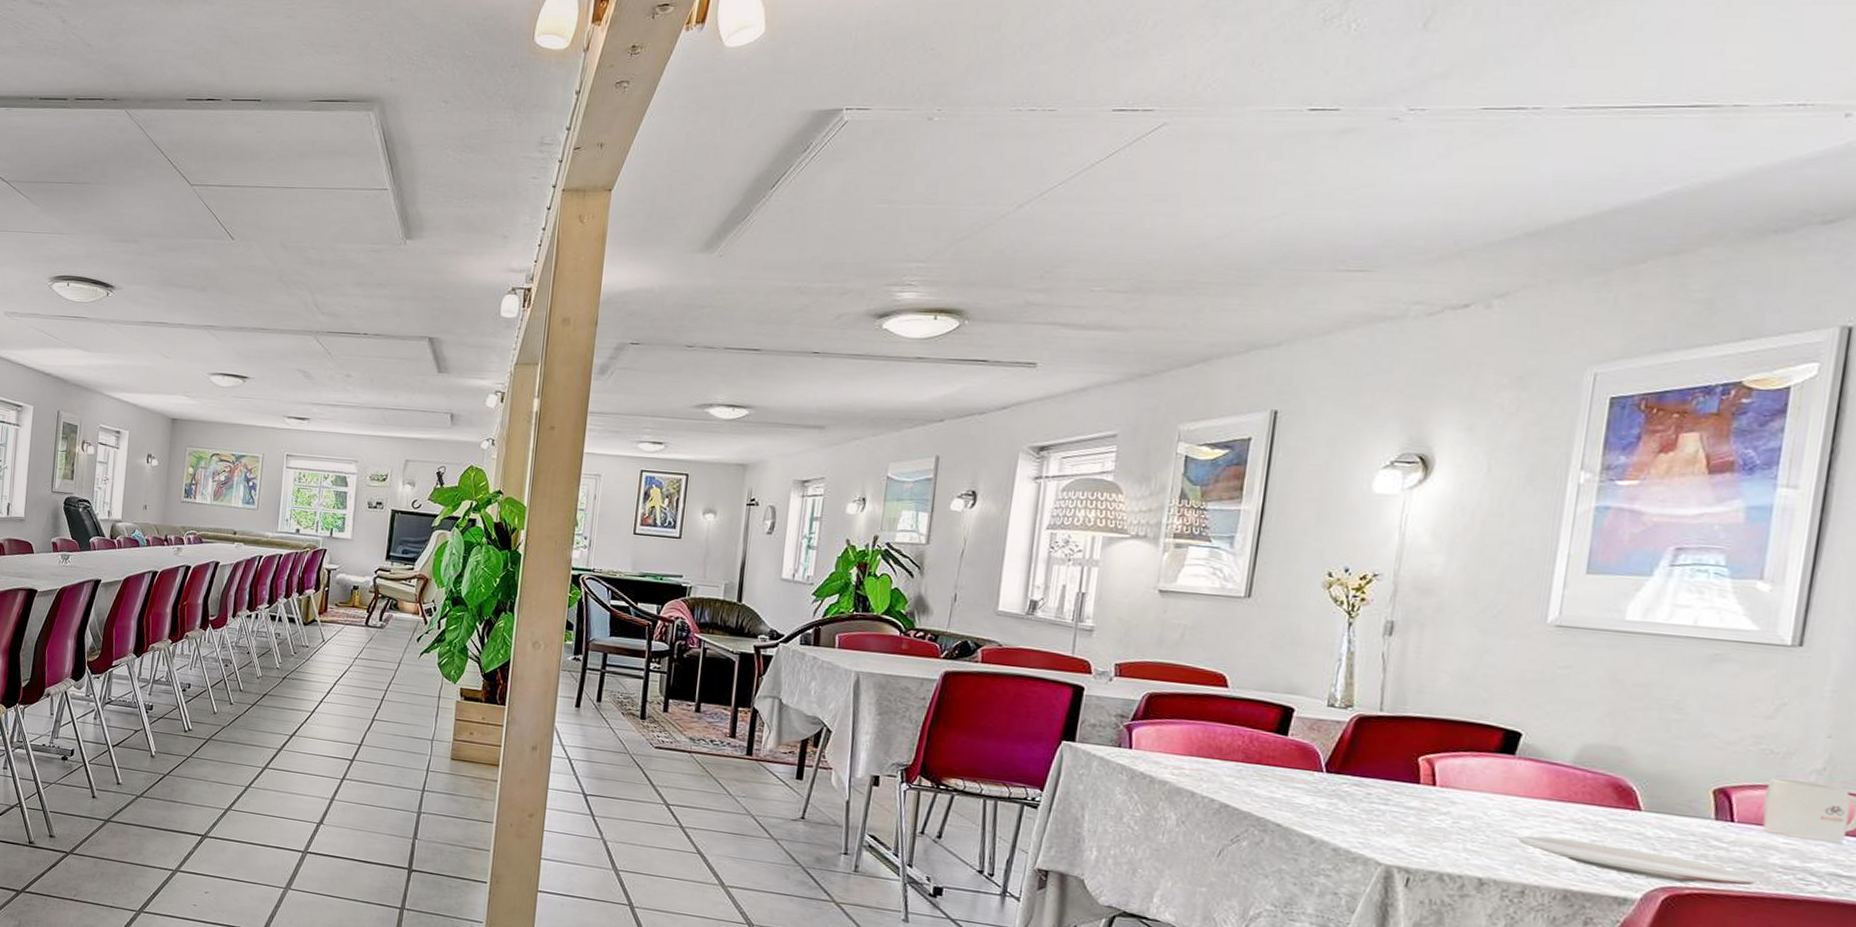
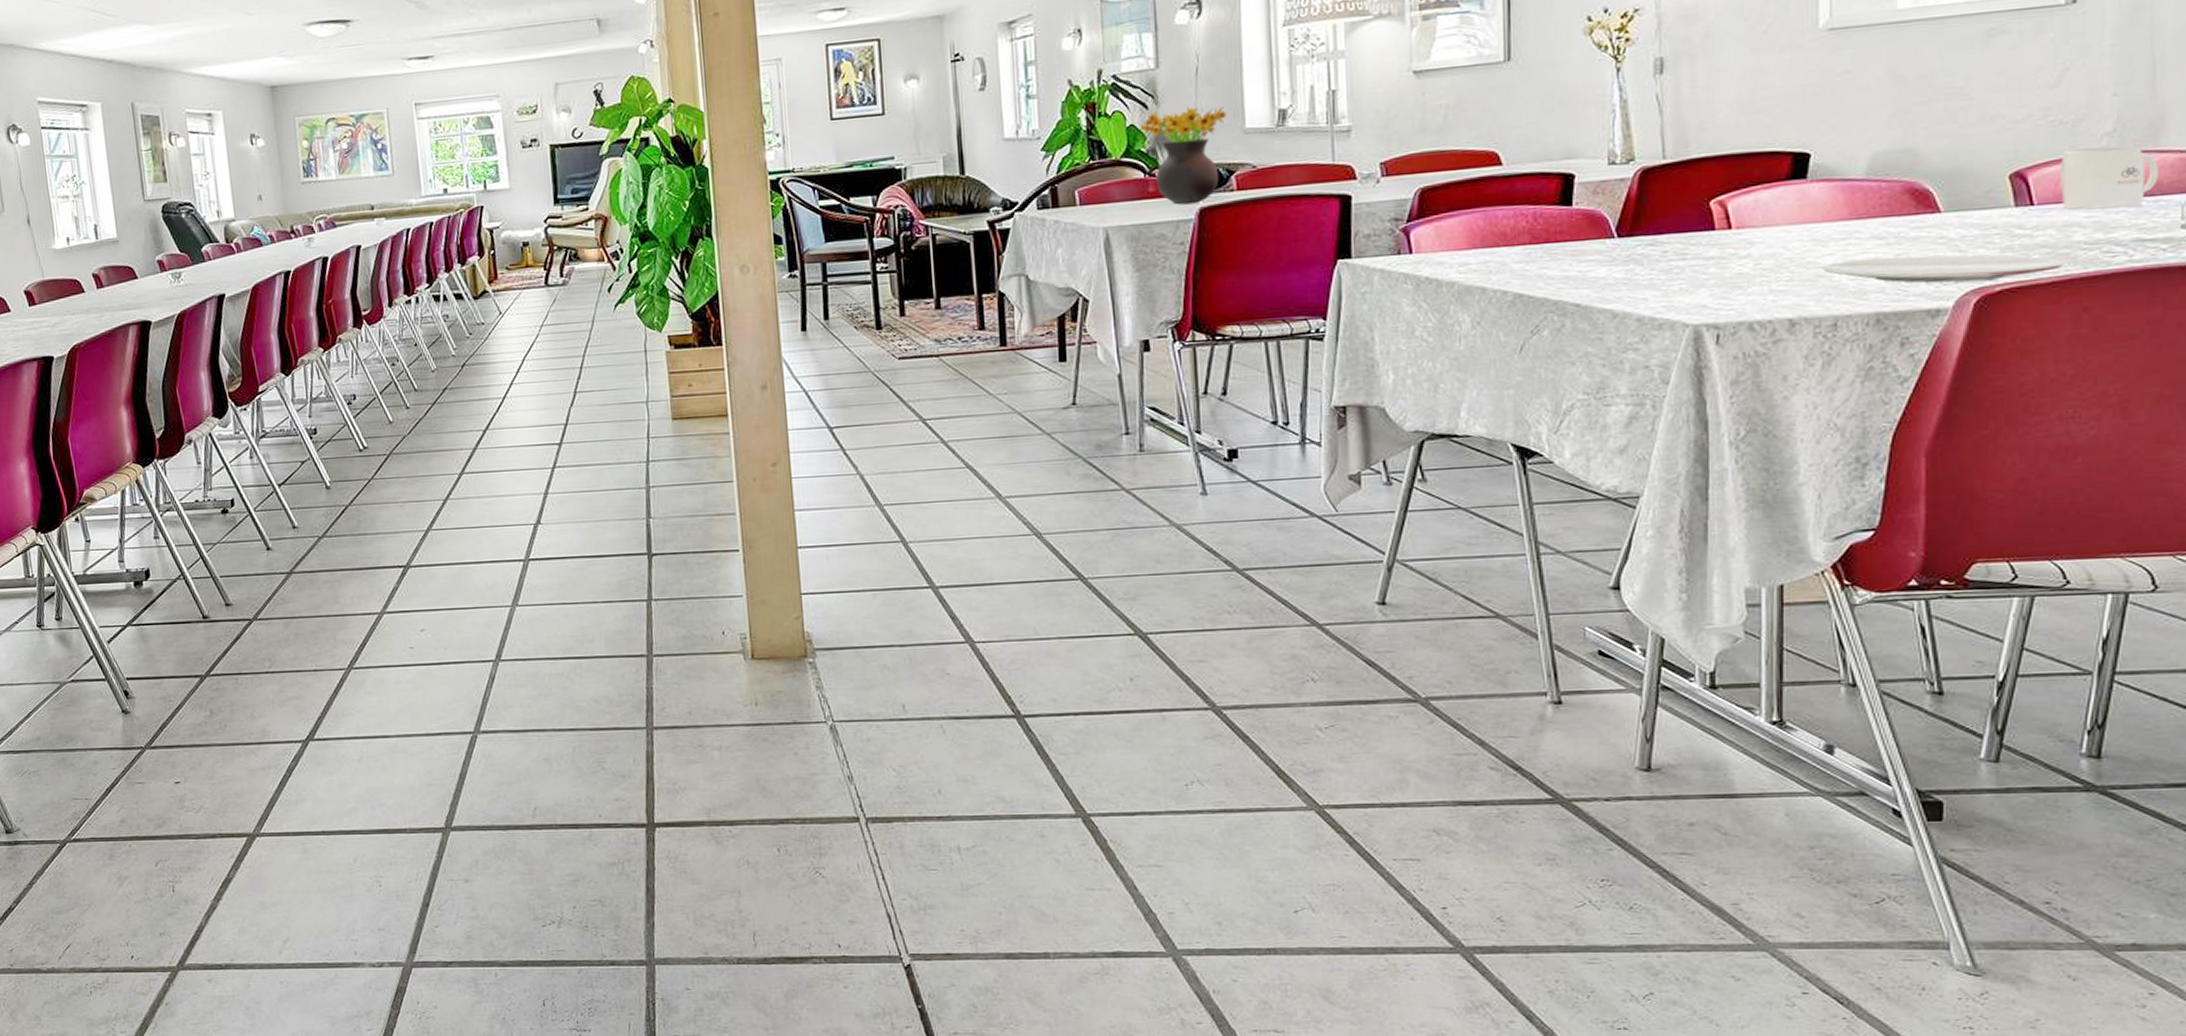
flower arrangement: none [903,579,983,667] -> present [1140,106,1227,205]

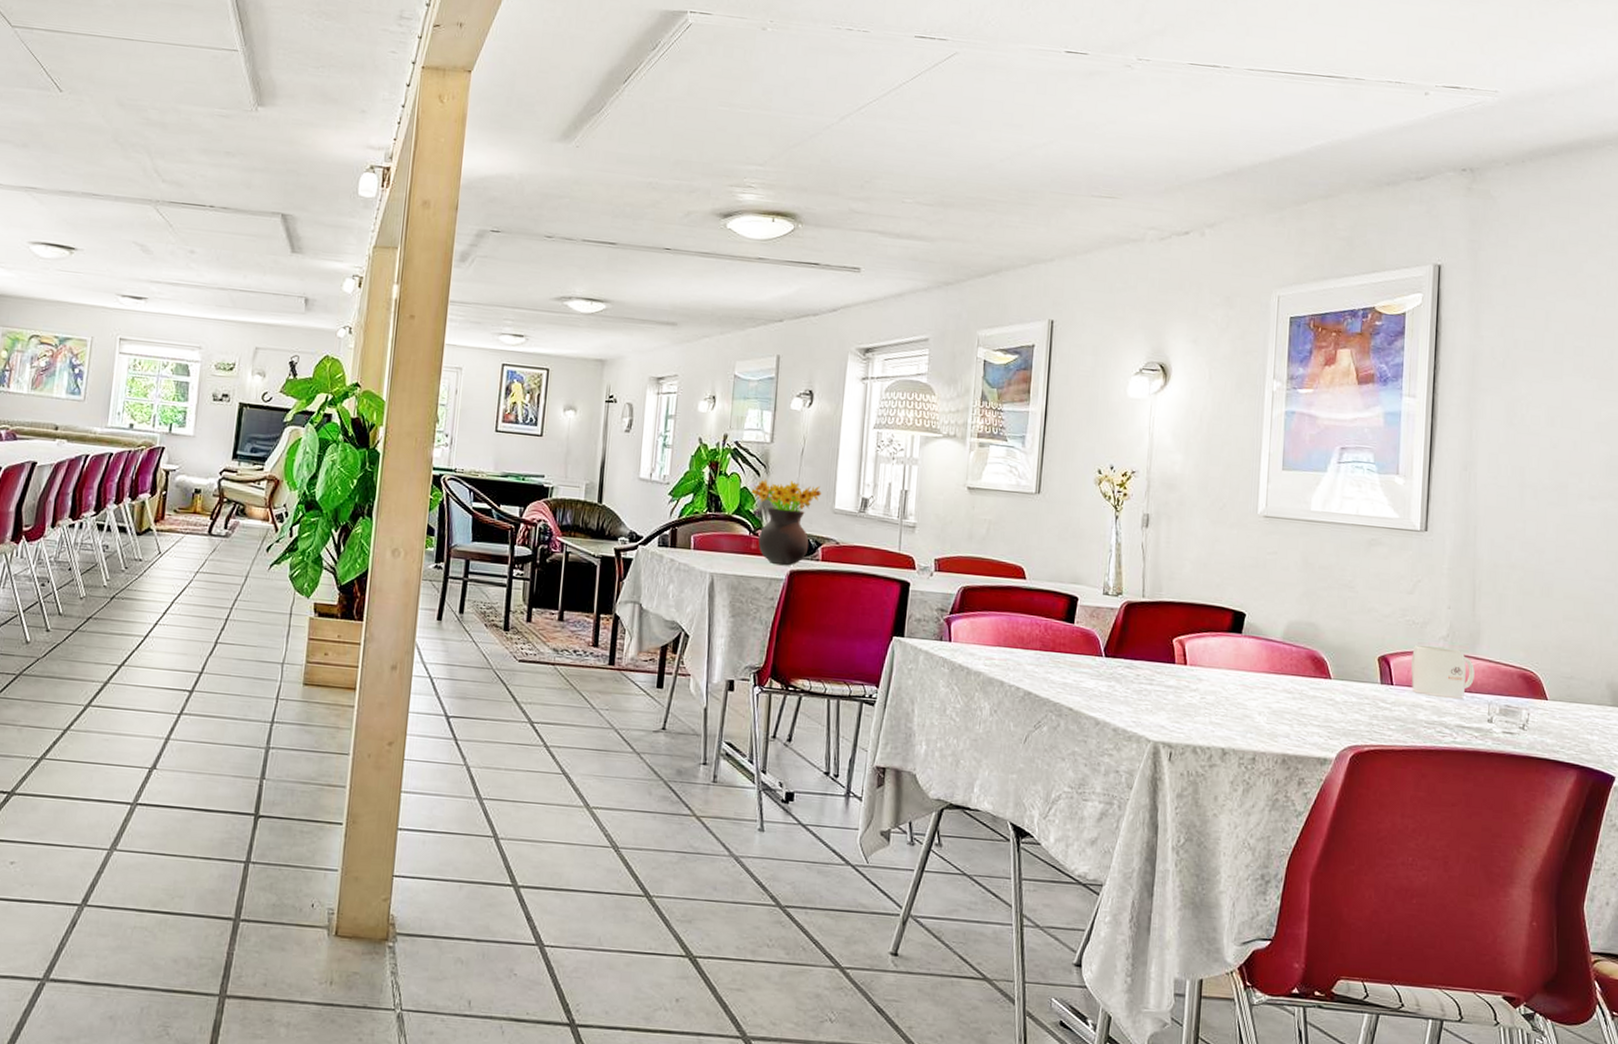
plate: present [1822,255,2065,283] -> none [1247,706,1412,741]

